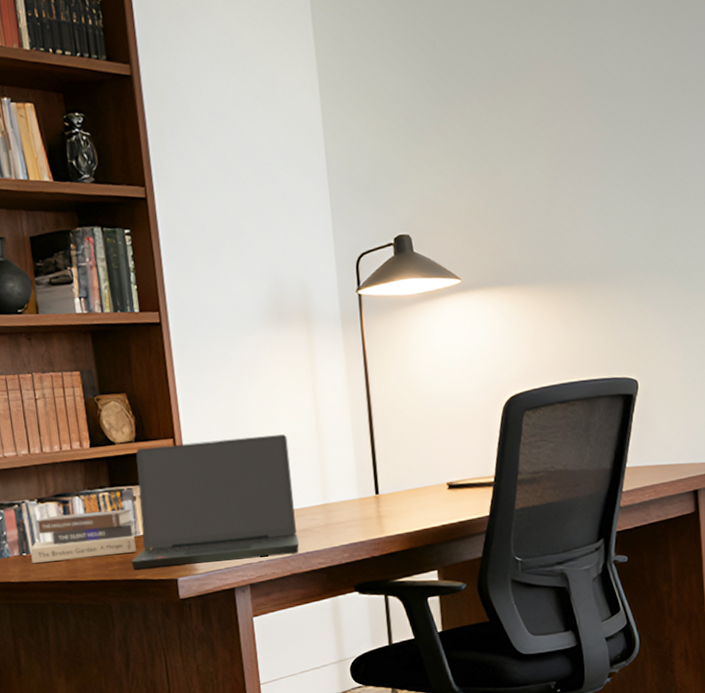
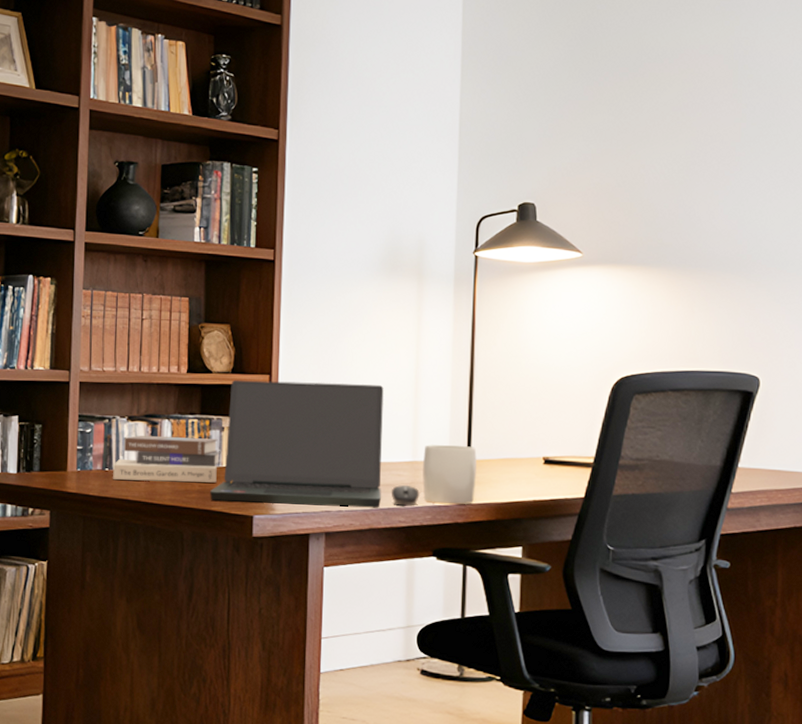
computer mouse: none [307,527,335,549] -> present [391,485,420,506]
mug: none [333,482,388,541] -> present [422,444,478,505]

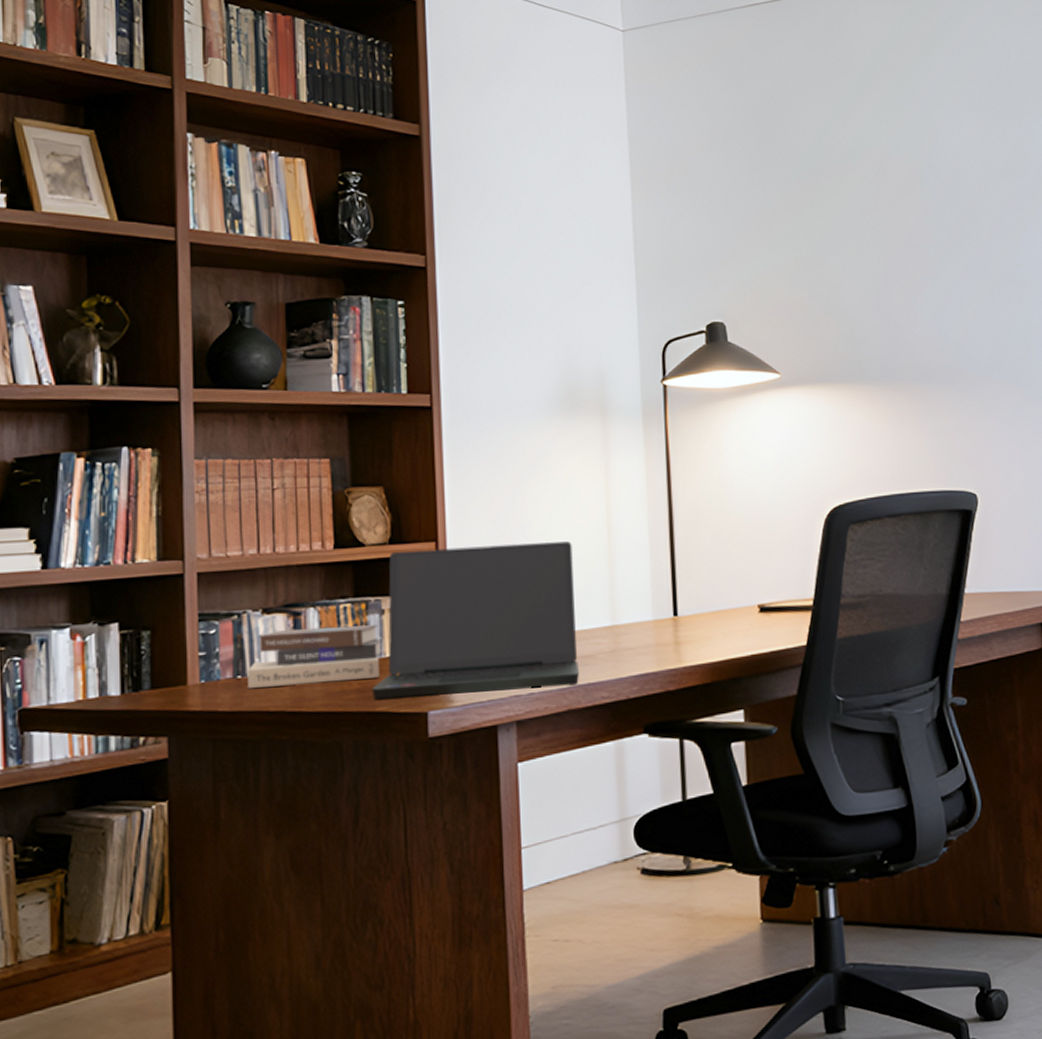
computer mouse: present [391,485,420,506] -> none [590,654,623,679]
mug: present [422,444,478,505] -> none [623,601,687,672]

